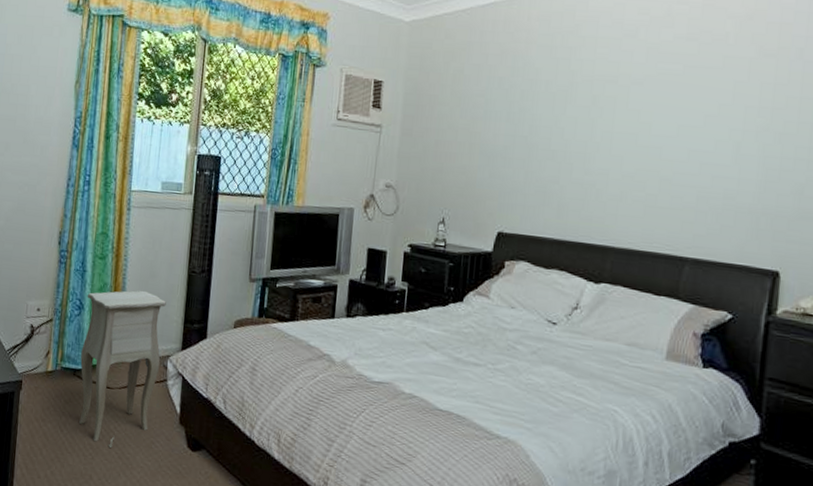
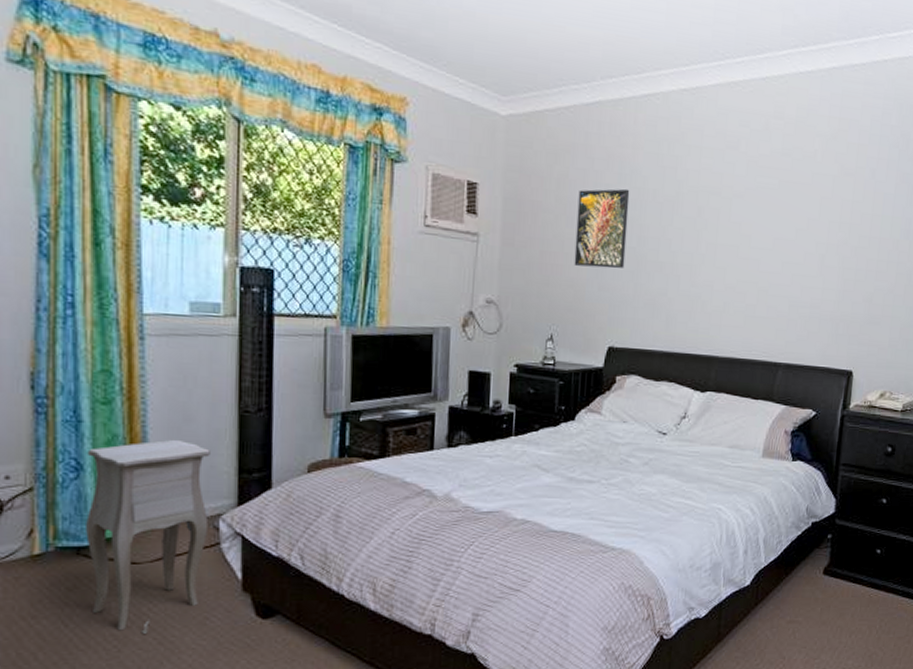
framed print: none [466,80,523,157] -> present [574,188,630,269]

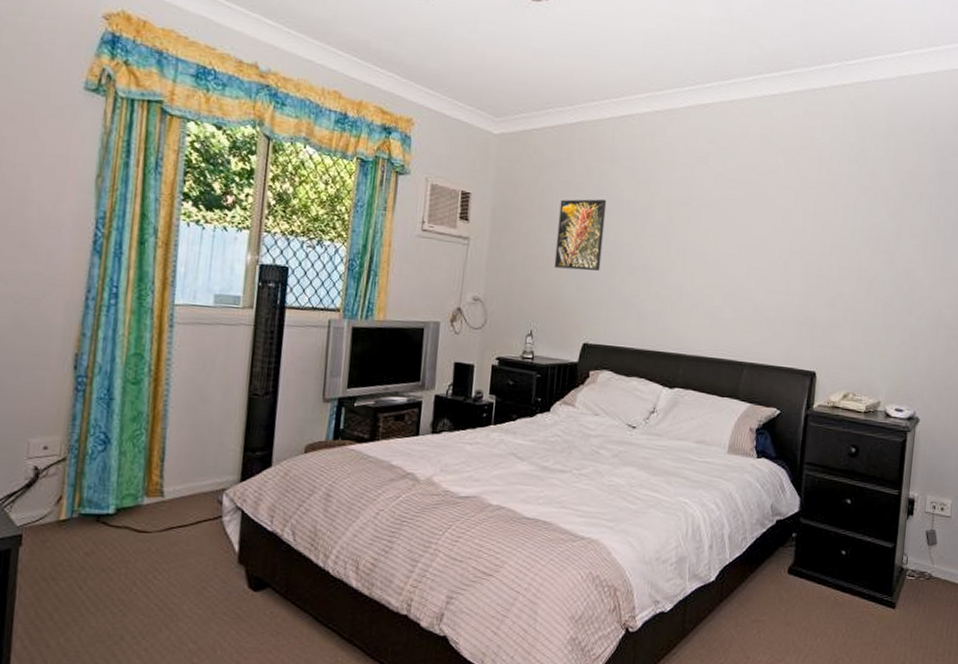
side table: present [86,439,210,634] -> none [105,418,221,600]

